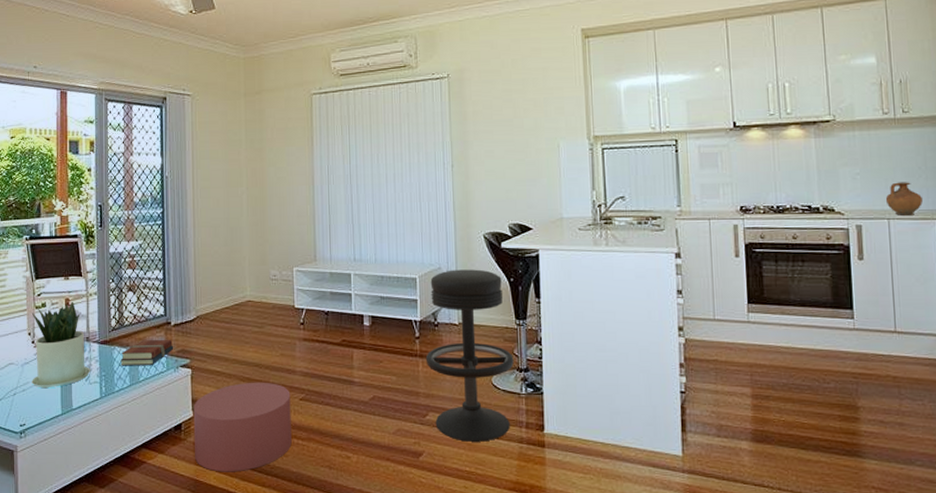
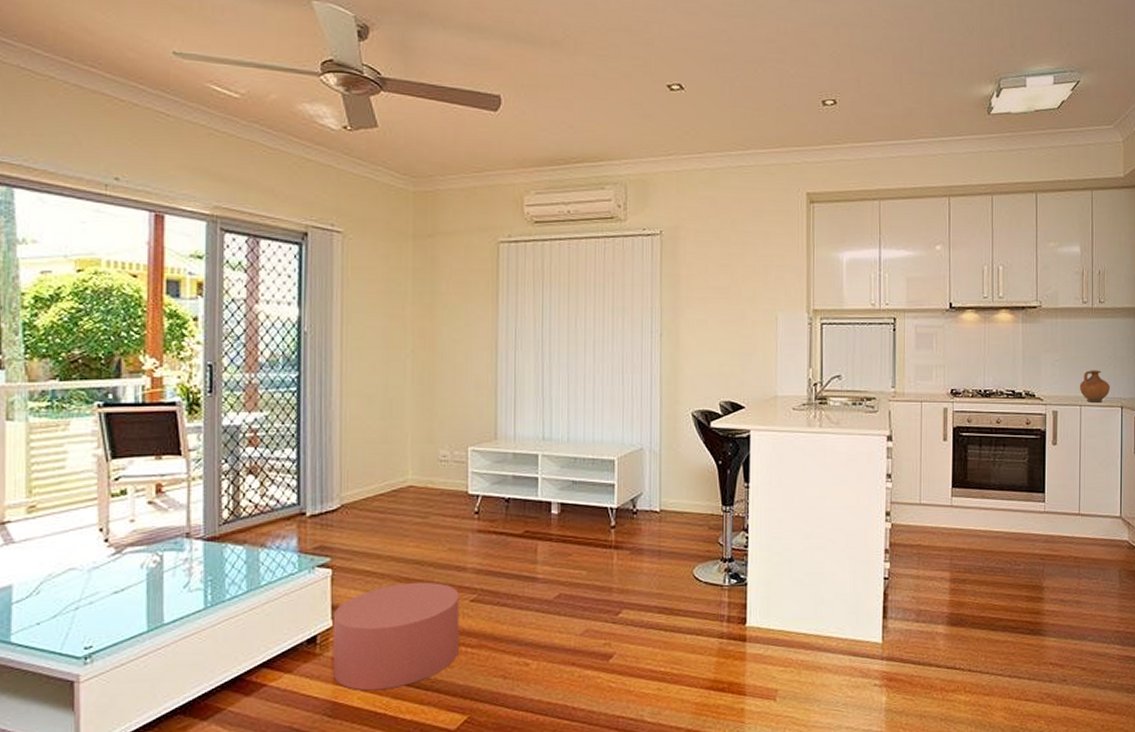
planter: present [31,301,90,389] -> none [103,487,190,600]
books: present [120,339,174,366] -> none [234,533,309,568]
bar stool: present [425,269,514,442] -> none [621,451,718,640]

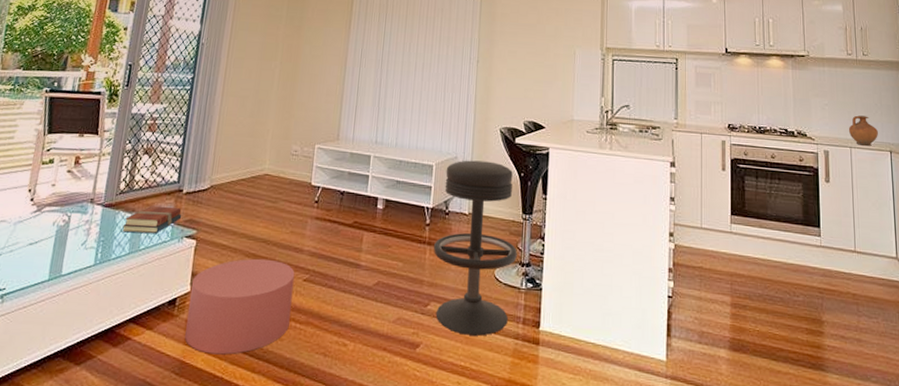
books: none [234,533,309,568] -> present [122,206,182,233]
bar stool: none [621,451,718,640] -> present [433,160,517,336]

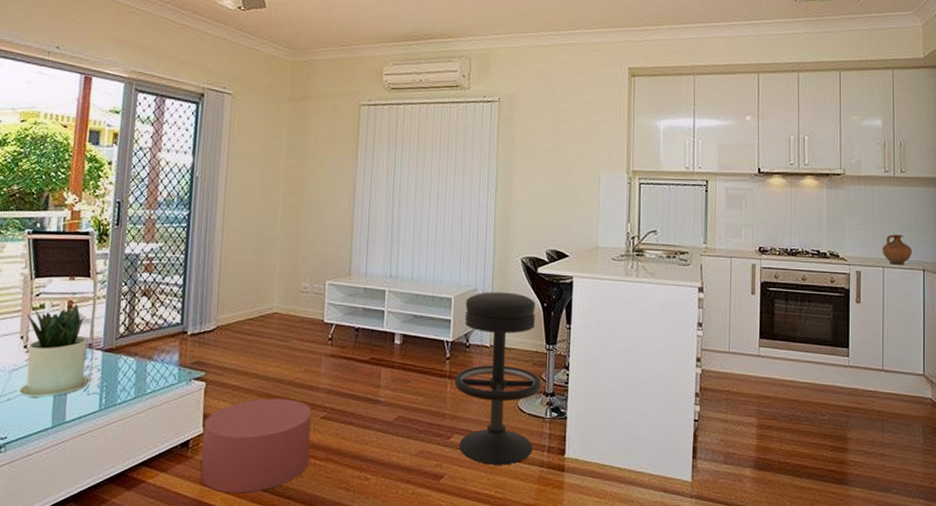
planter: none [22,159,89,251] -> present [19,303,90,399]
books: present [122,206,182,233] -> none [125,349,189,377]

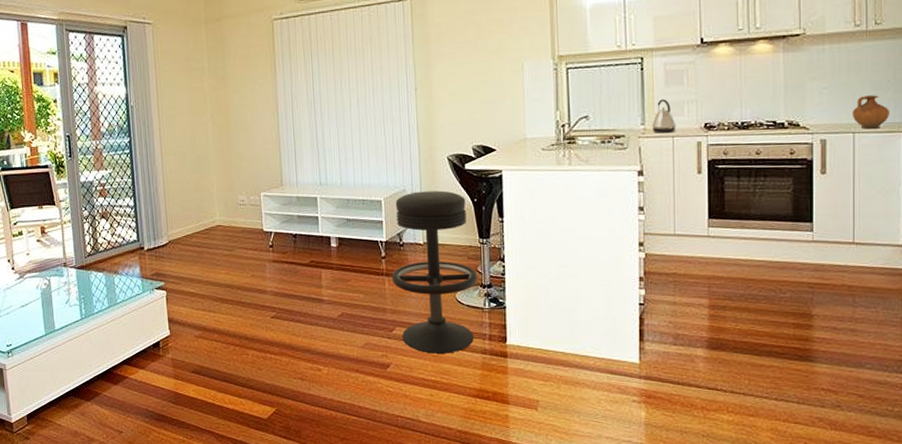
planter: present [19,303,90,399] -> none [9,229,70,312]
pouf: present [201,398,312,493] -> none [170,301,265,385]
kettle: none [713,221,735,253] -> present [652,99,676,133]

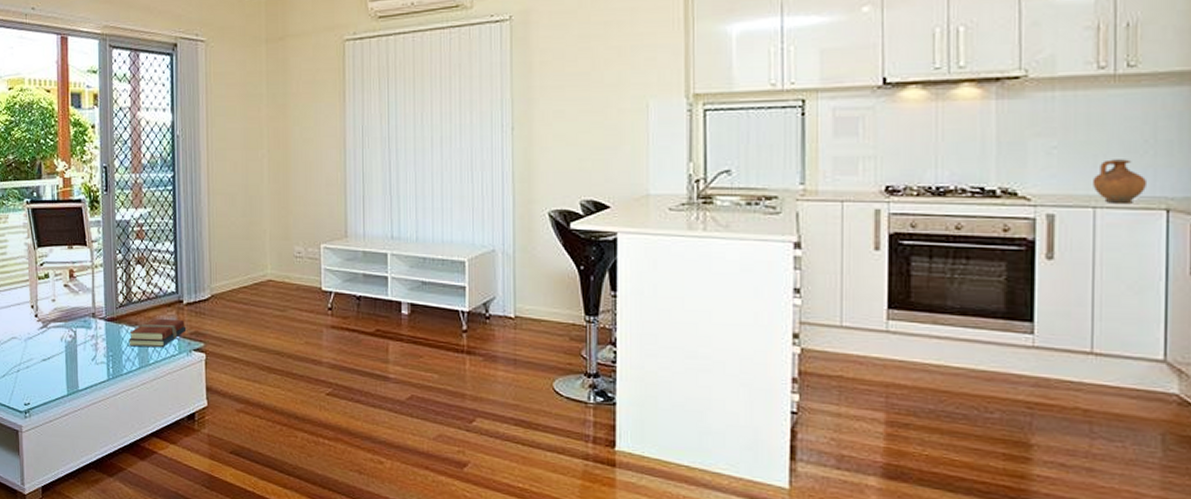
books: none [97,263,149,290] -> present [128,319,187,347]
bar stool: present [391,190,478,354] -> none [473,253,581,456]
kettle: present [652,99,676,133] -> none [814,153,847,196]

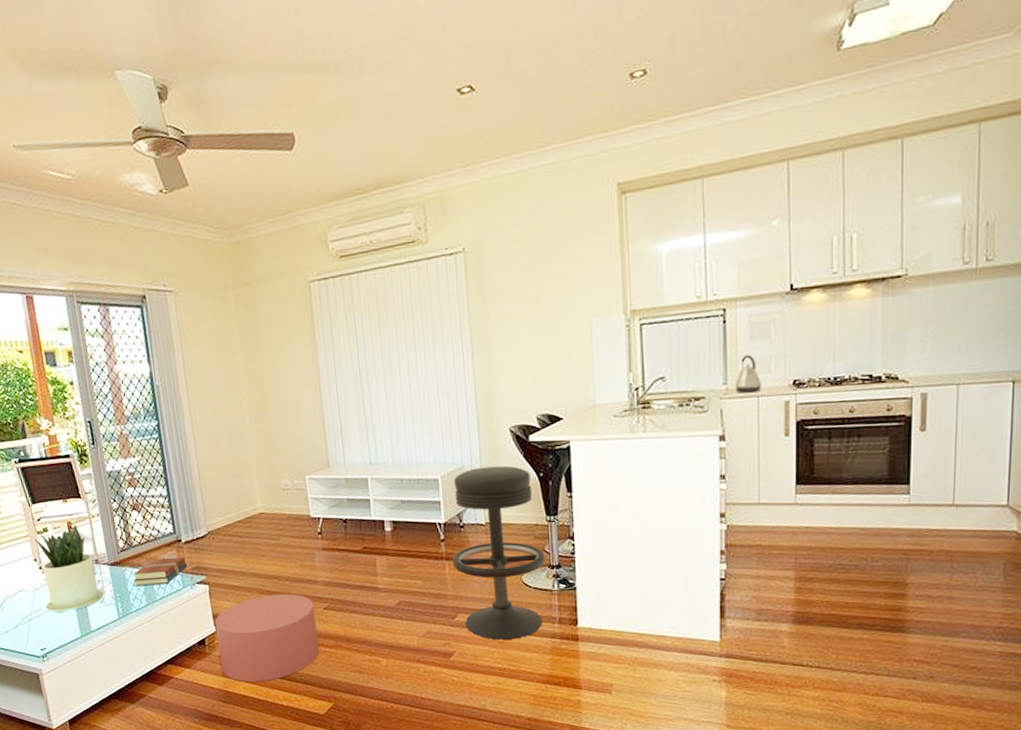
planter: none [34,273,97,367] -> present [33,524,104,613]
pouf: none [209,371,317,470] -> present [215,593,319,683]
bar stool: none [473,253,581,456] -> present [452,465,545,640]
kettle: none [814,153,847,196] -> present [735,355,762,394]
ceramic jug: present [1091,159,1146,205] -> none [956,341,998,380]

